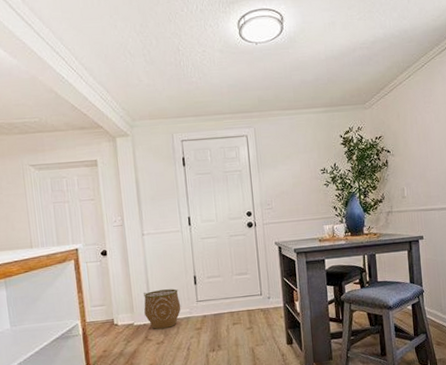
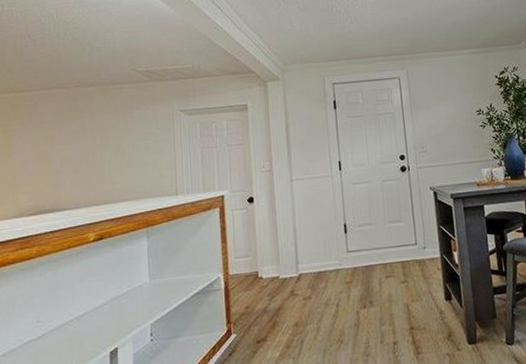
basket: present [144,289,181,330] -> none [290,238,330,284]

